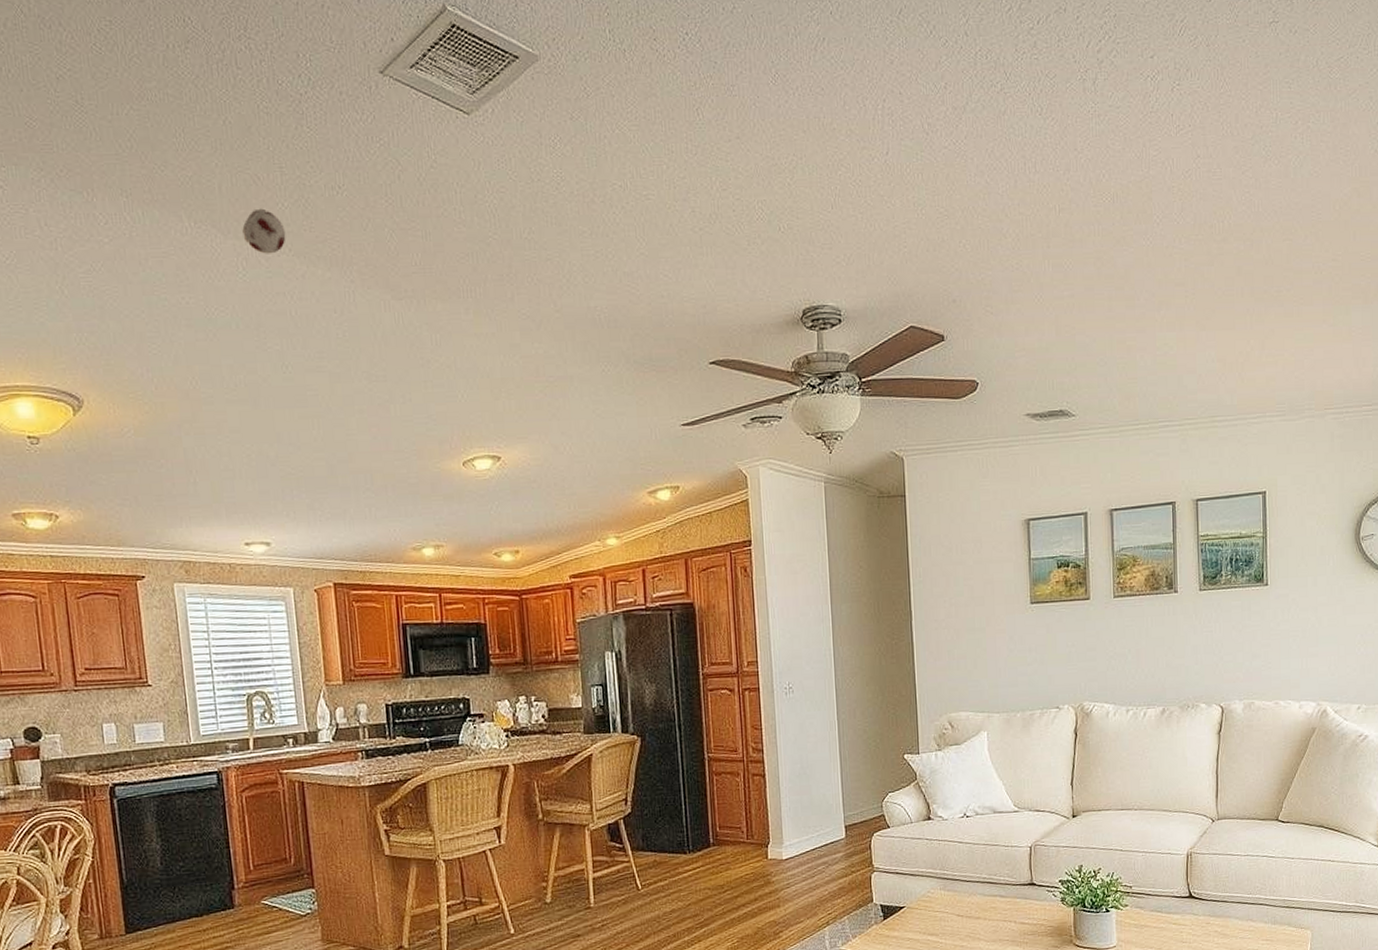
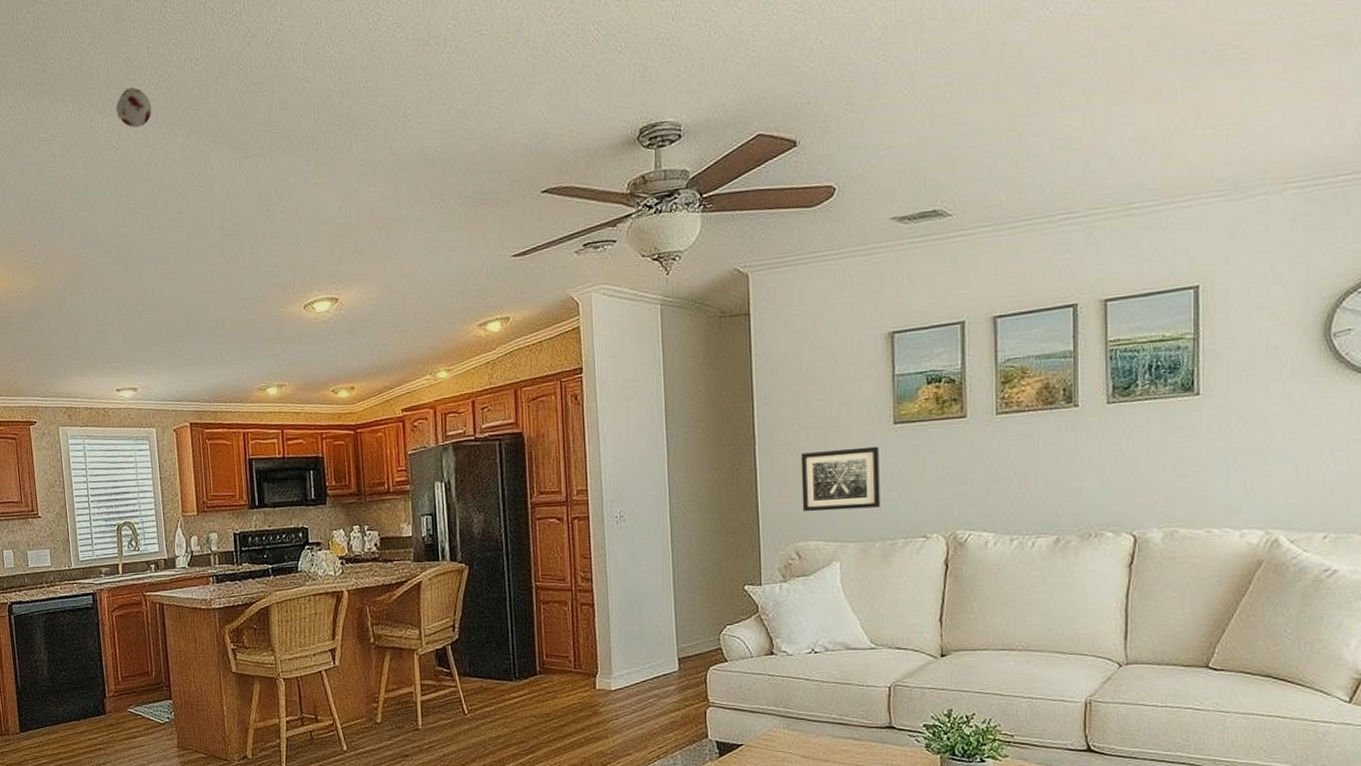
wall art: none [952,624,1021,685] -> present [800,446,880,512]

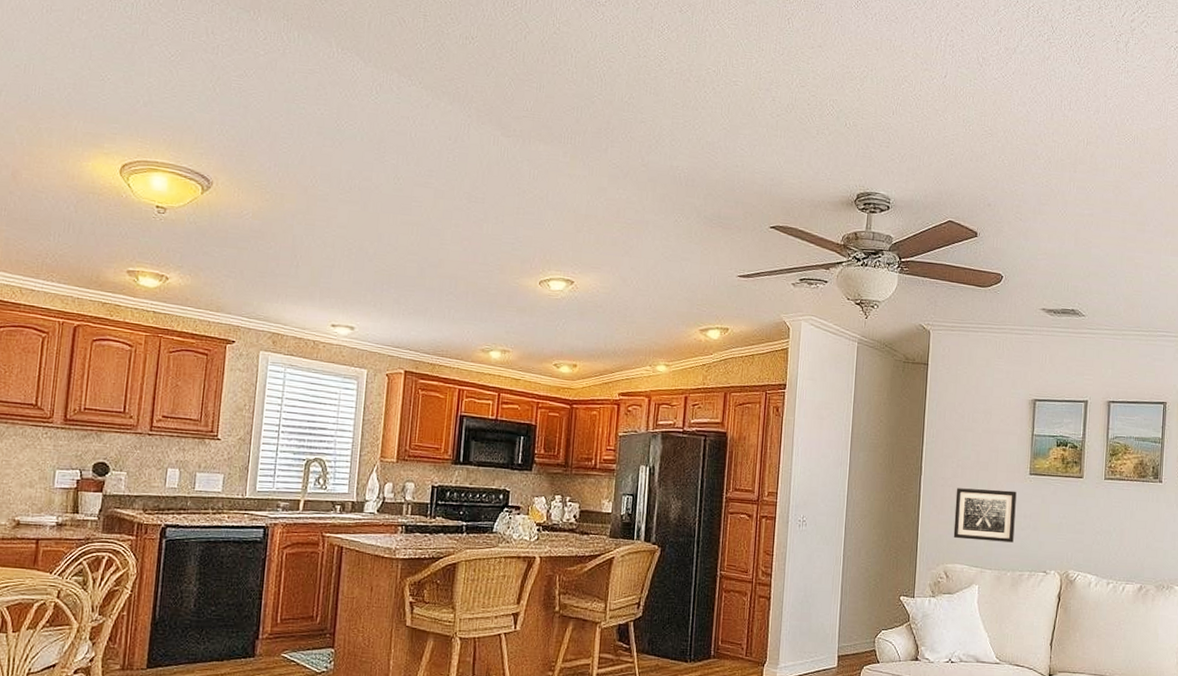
smoke detector: present [116,87,152,128] -> none [381,45,419,84]

